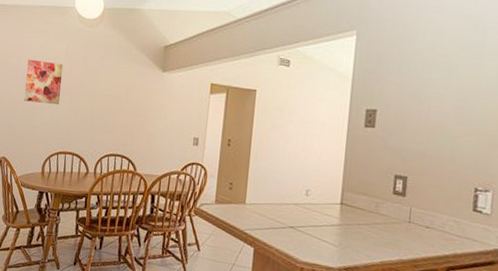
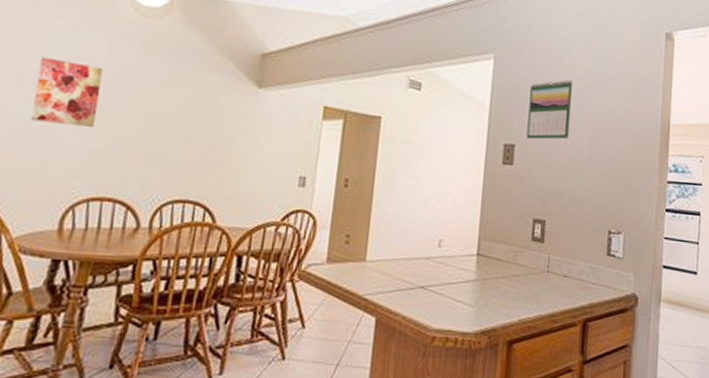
calendar: none [388,48,438,105] -> present [526,79,573,140]

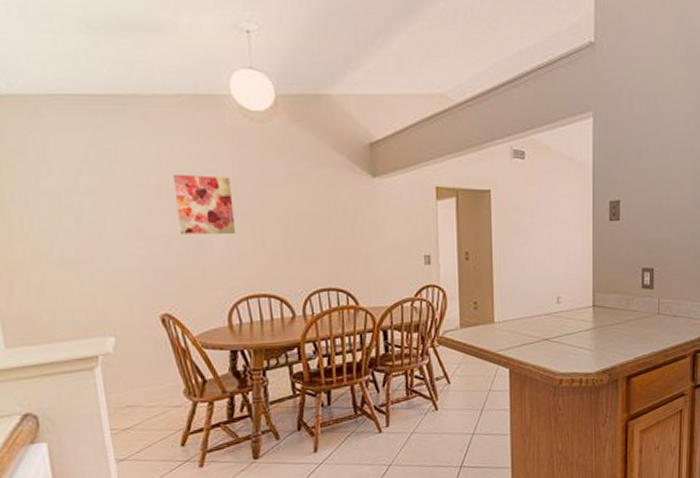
calendar: present [526,79,573,140] -> none [631,128,674,193]

